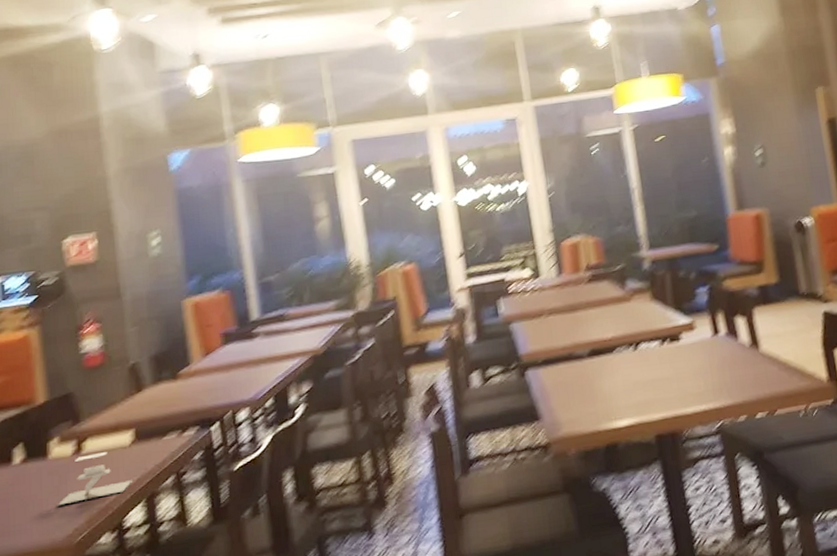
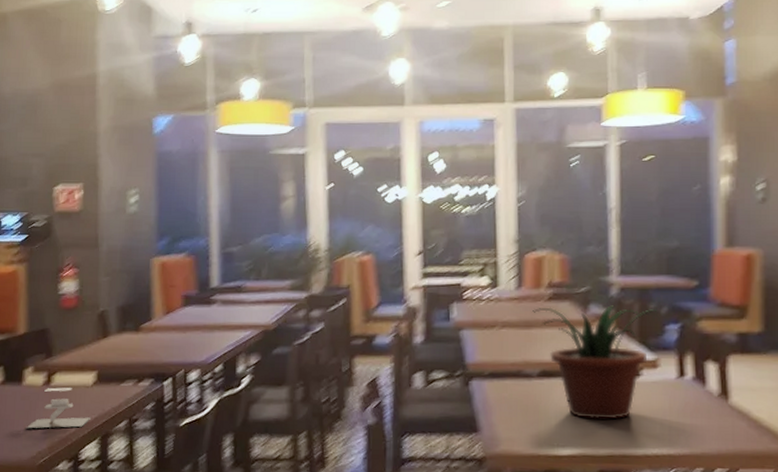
potted plant: none [575,276,686,389] -> present [533,305,656,420]

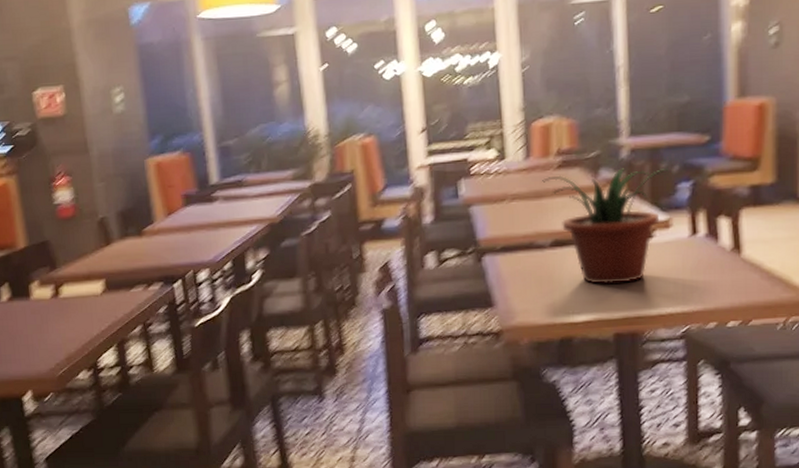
napkin holder: present [26,387,91,429] -> none [40,298,104,342]

